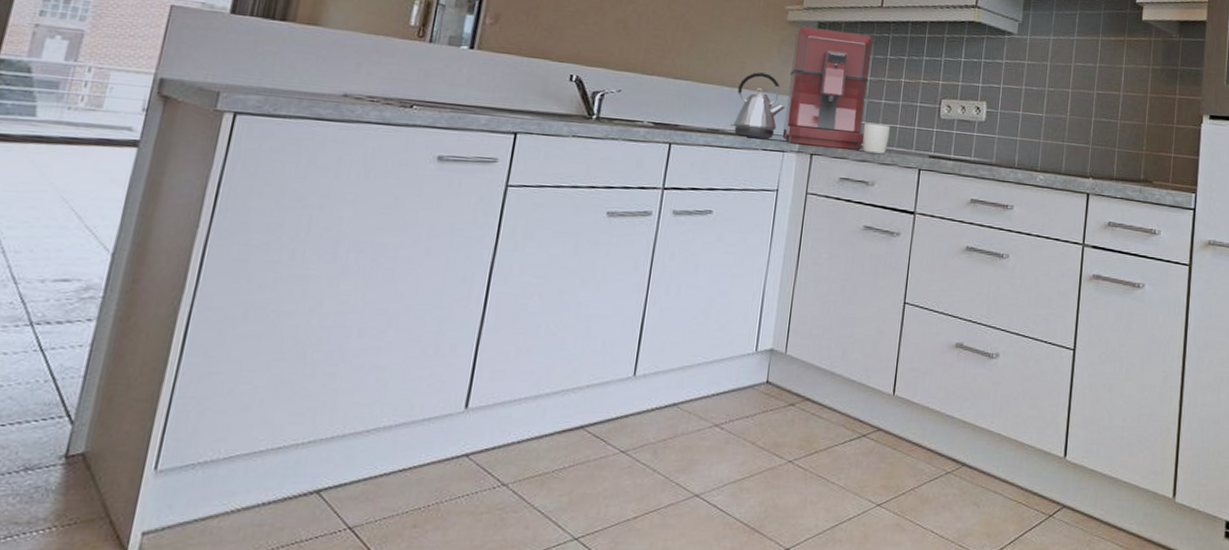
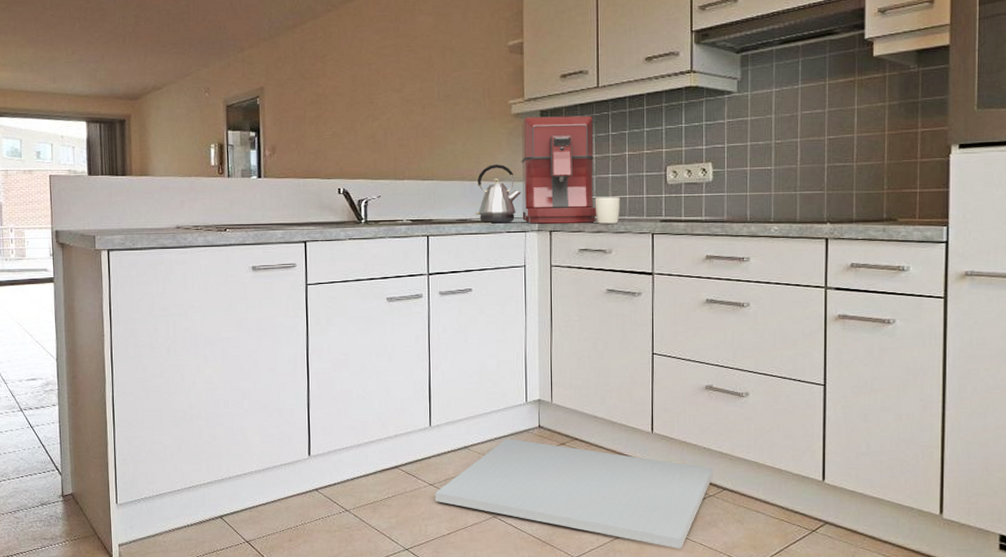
door mat: none [624,396,954,537] -> present [435,439,713,549]

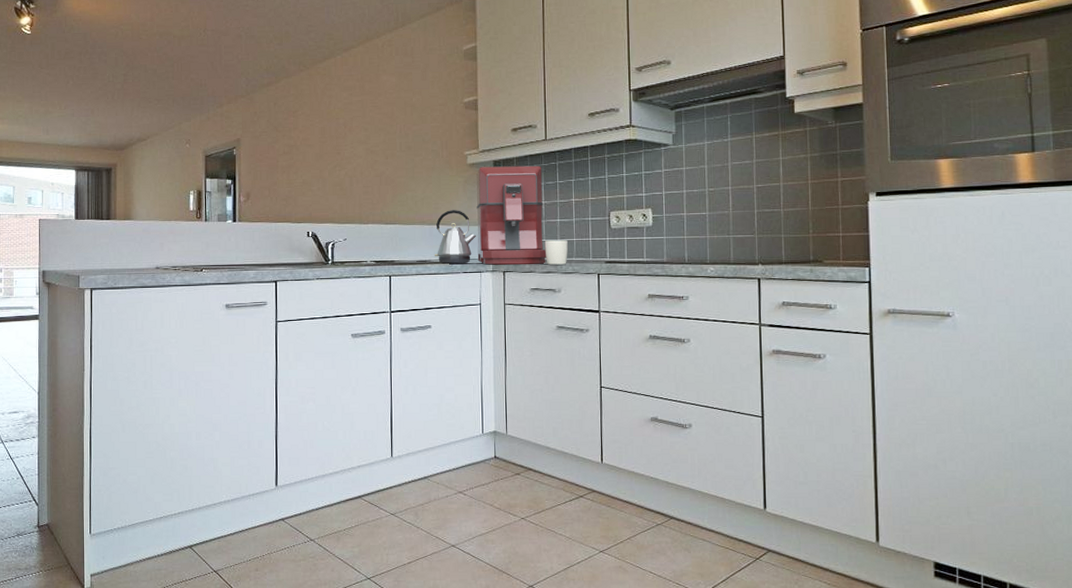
door mat: present [435,439,713,549] -> none [396,469,660,577]

